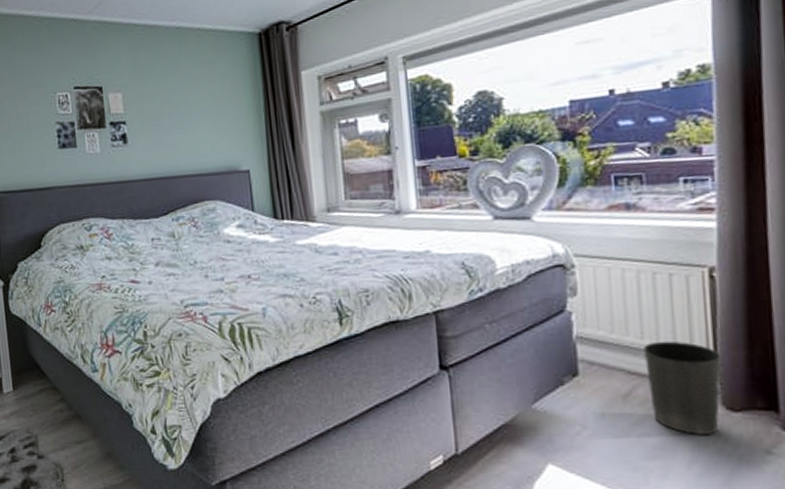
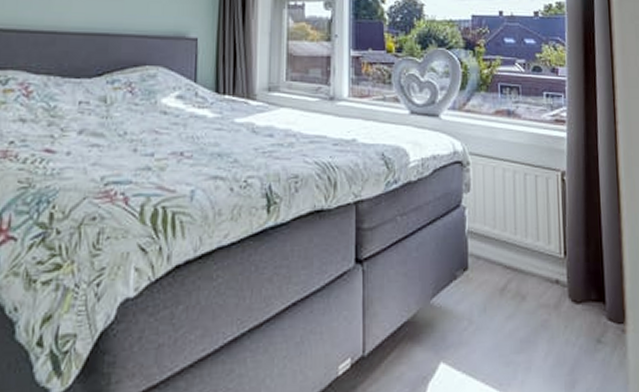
waste basket: present [642,341,722,435] -> none [515,237,569,327]

